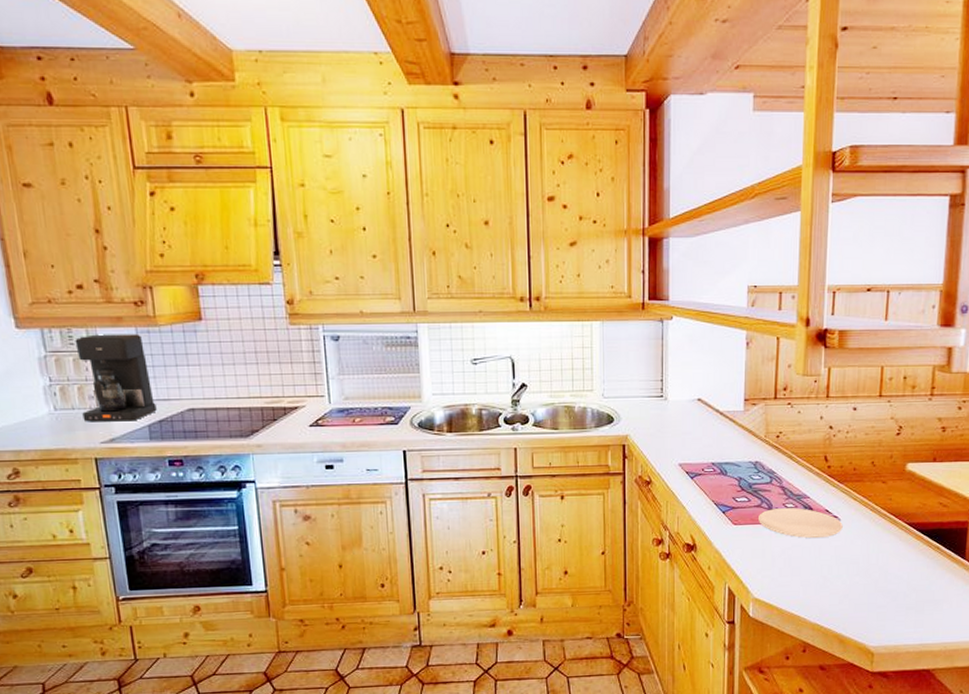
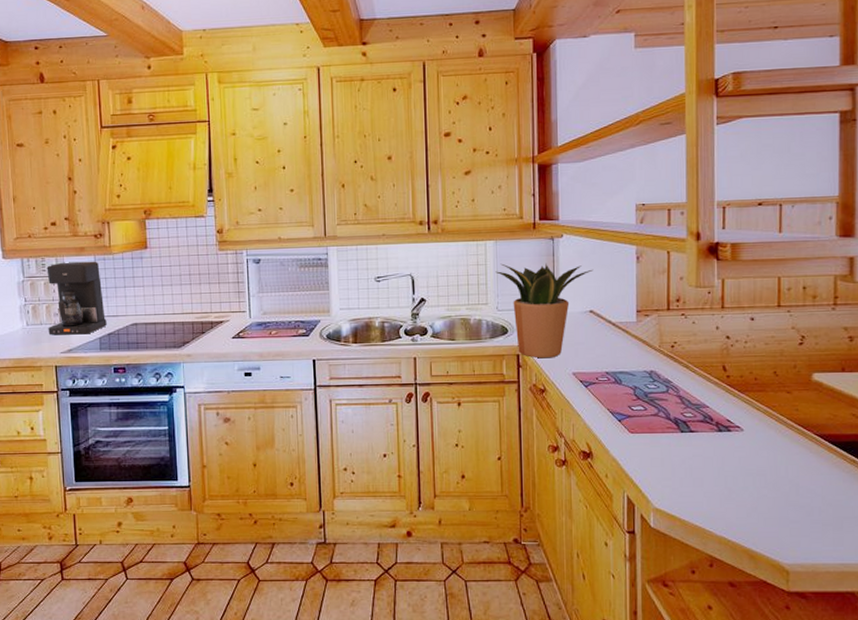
potted plant: none [601,346,703,449] -> present [495,263,594,359]
plate: present [757,508,843,539] -> none [655,417,746,449]

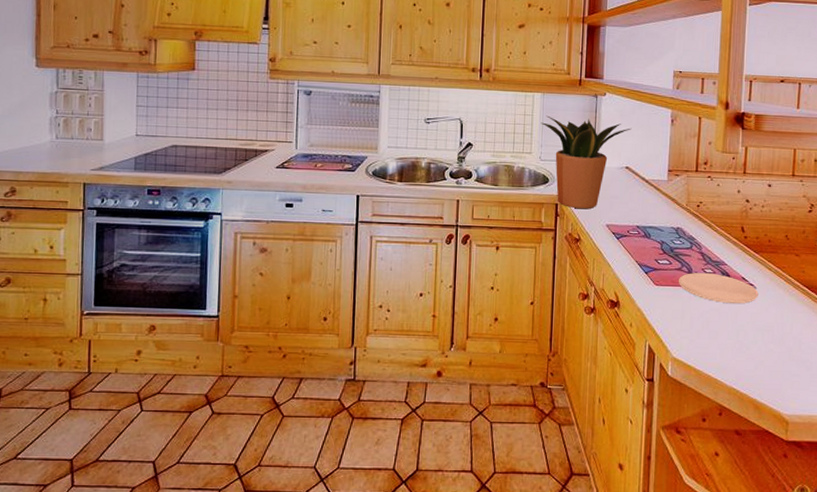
coffee maker: present [47,261,107,336] -> none [79,76,145,153]
plate: none [655,417,746,449] -> present [678,273,758,304]

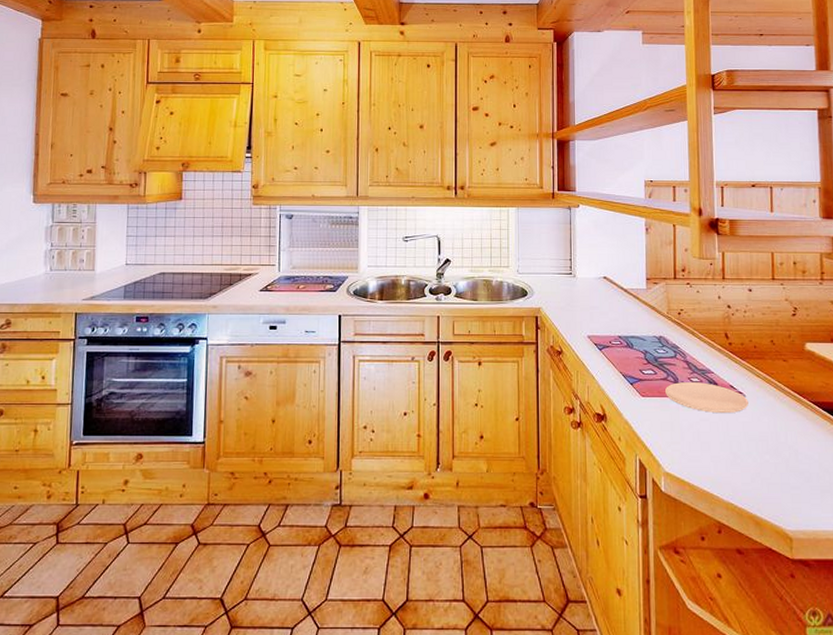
potted plant: present [541,115,632,209] -> none [517,229,607,321]

